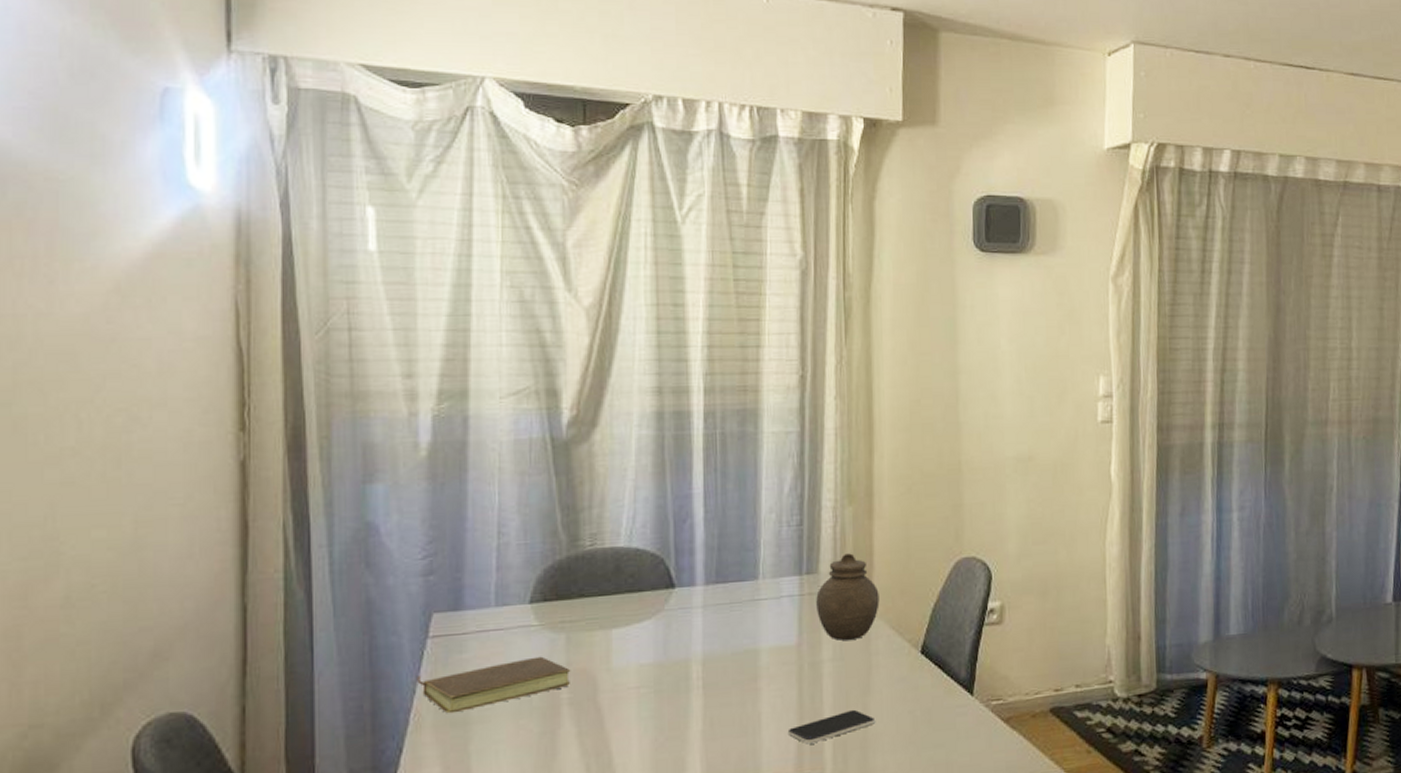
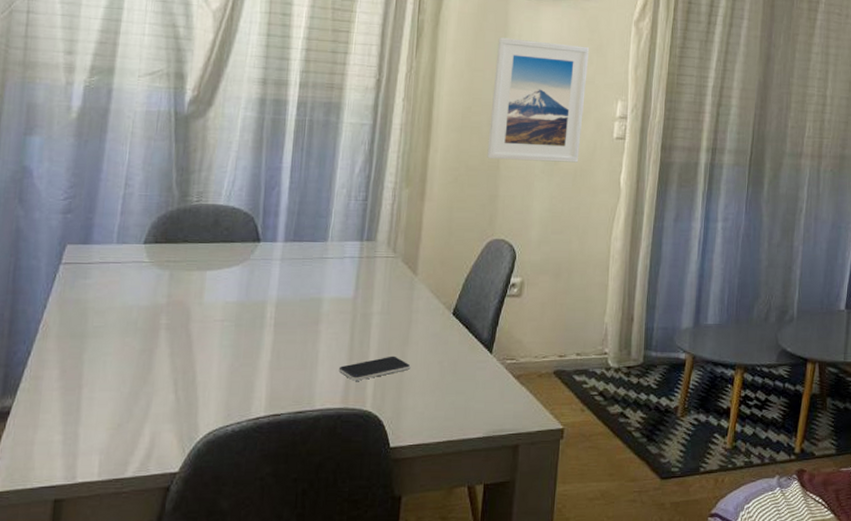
book: present [417,656,571,714] -> none [48,287,171,327]
jar: present [816,553,880,640] -> none [371,227,424,298]
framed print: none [944,310,1060,461] -> present [487,37,590,163]

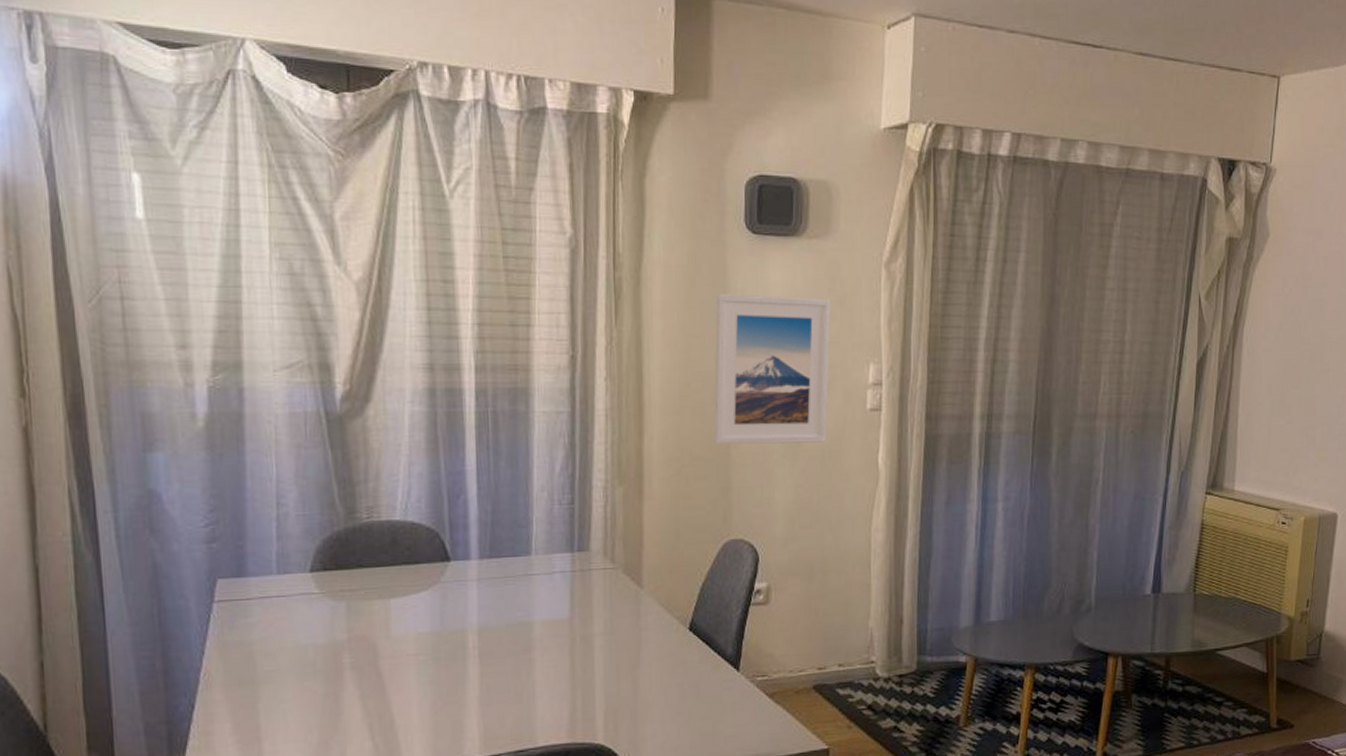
smartphone: present [338,356,411,381] -> none [560,681,645,712]

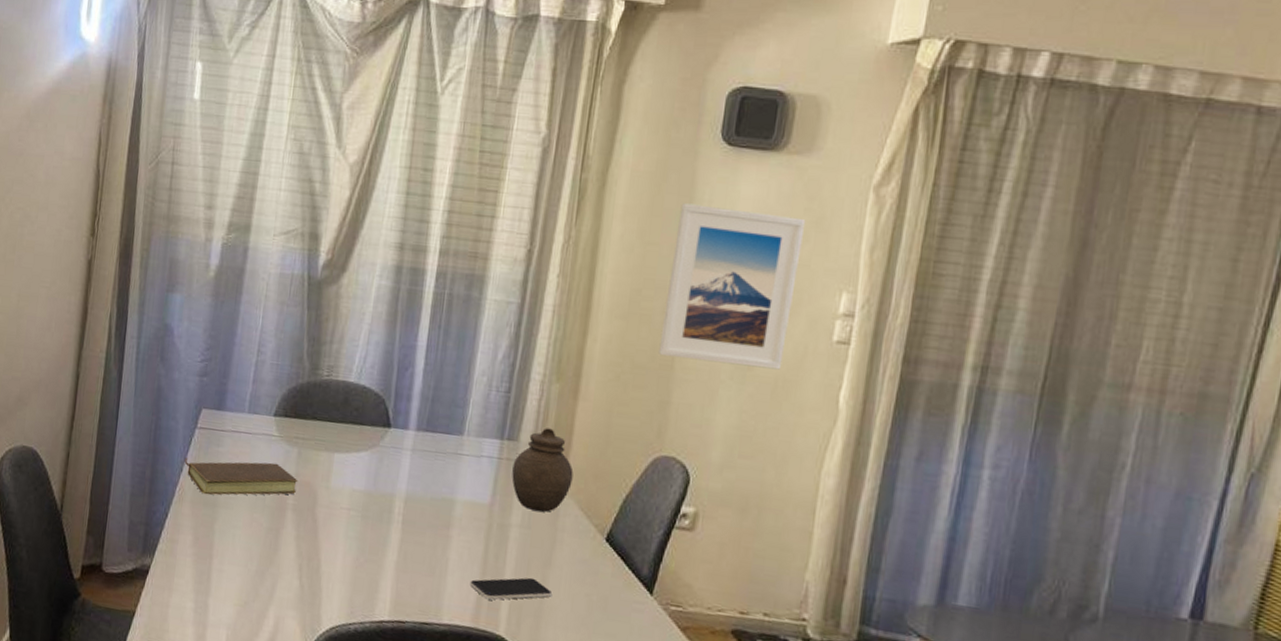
book: none [205,622,352,674] -> present [184,457,298,495]
smartphone: none [560,681,645,712] -> present [469,577,553,600]
jar: none [587,532,649,616] -> present [511,428,574,512]

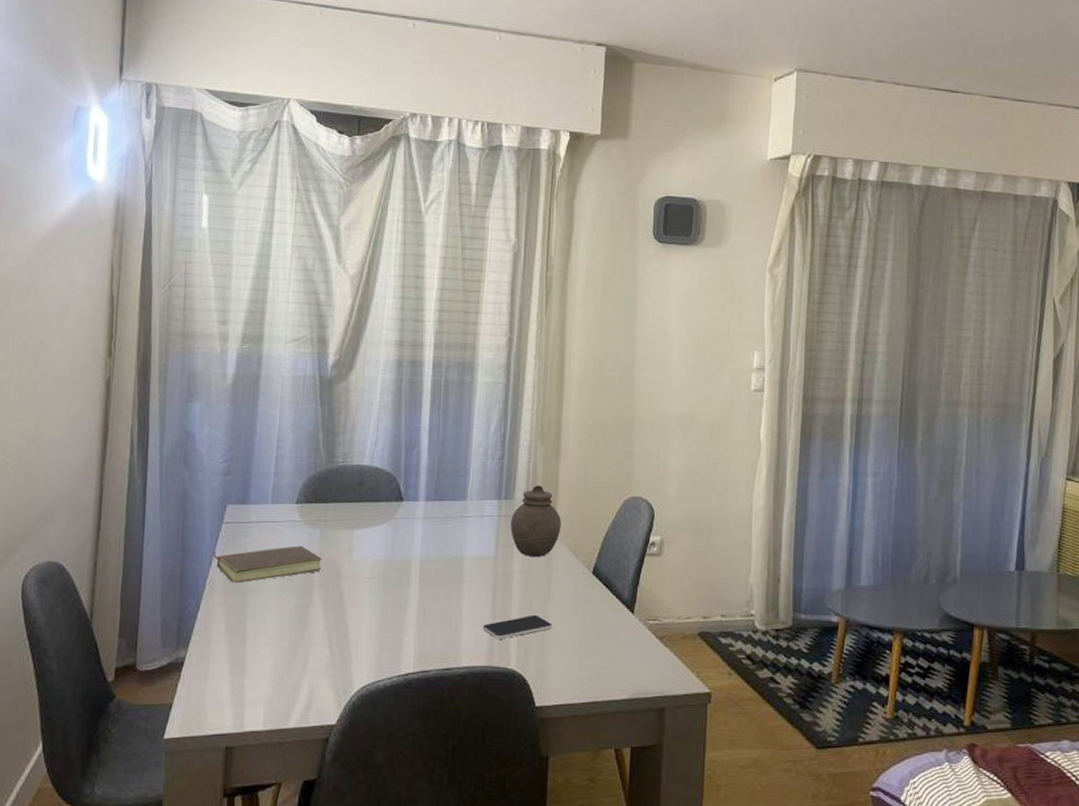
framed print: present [658,203,806,370] -> none [621,291,722,417]

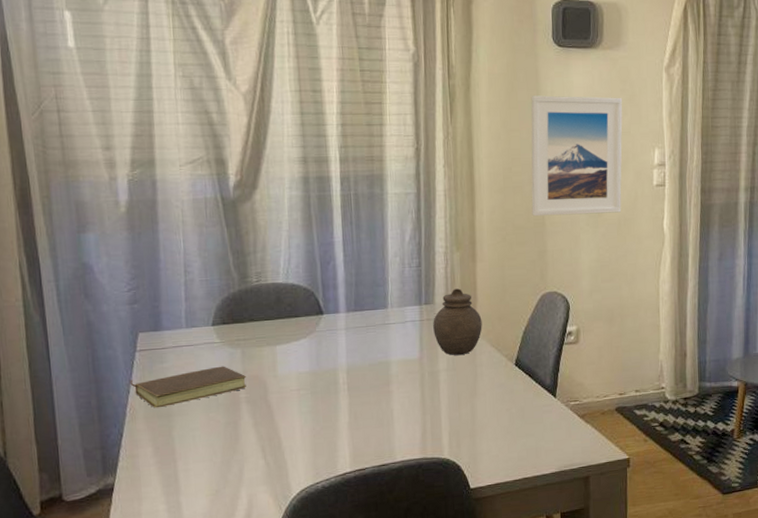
smartphone: present [482,614,553,639] -> none [414,407,481,433]
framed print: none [621,291,722,417] -> present [531,95,623,217]

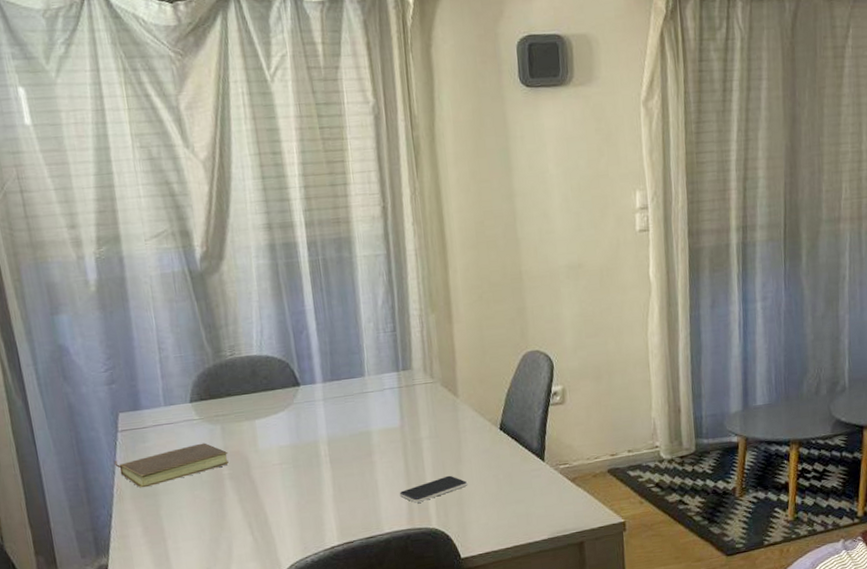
smartphone: none [414,407,481,433] -> present [399,475,468,503]
jar: present [433,288,482,355] -> none [412,352,464,422]
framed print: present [531,95,623,217] -> none [500,137,603,272]

